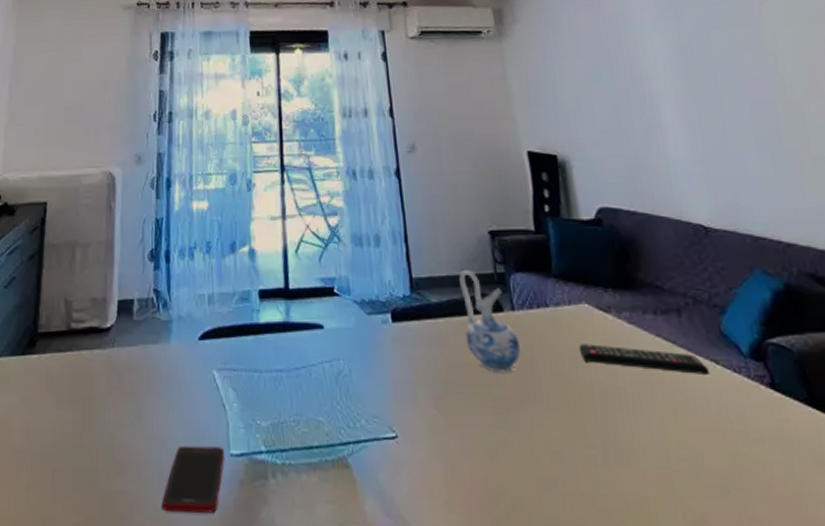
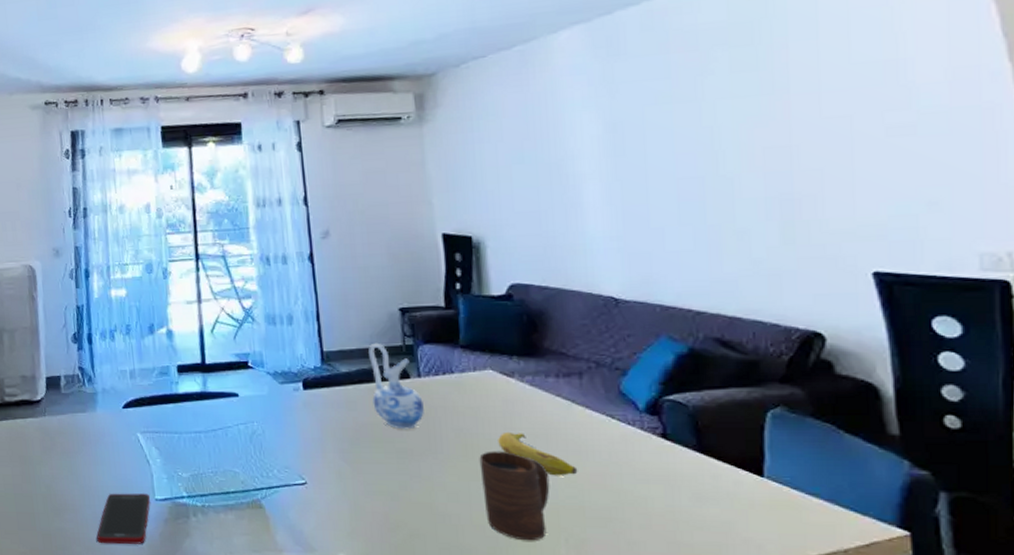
remote control: present [578,344,710,375] -> none [480,404,605,427]
cup: none [581,400,662,516] -> present [479,451,550,541]
fruit: none [600,377,688,433] -> present [498,431,578,476]

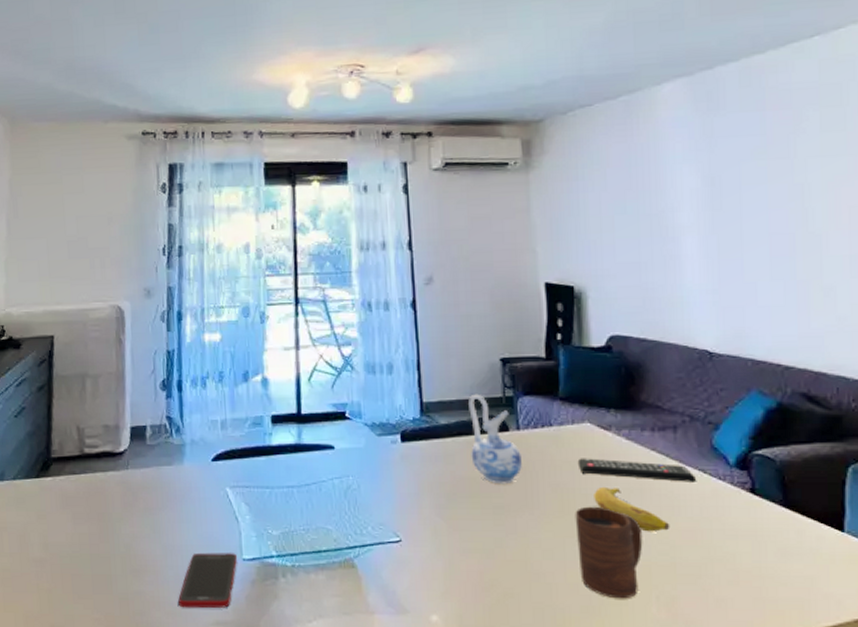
remote control: none [480,404,605,427] -> present [577,458,697,482]

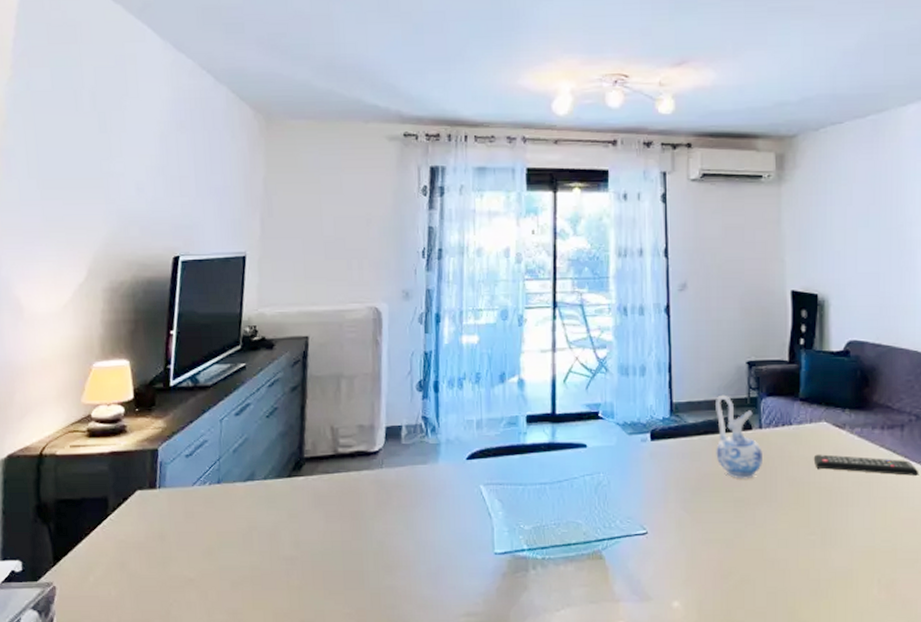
cell phone: present [178,552,237,609] -> none [430,547,489,601]
cup: present [575,506,643,599] -> none [809,498,869,583]
fruit: present [594,486,670,532] -> none [827,480,894,521]

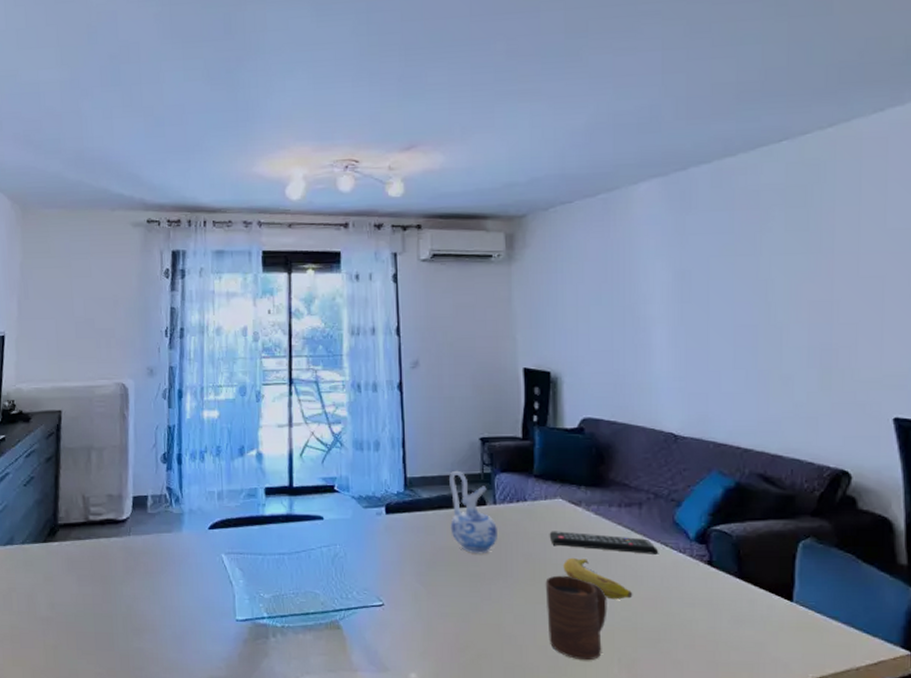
cup: none [809,498,869,583] -> present [545,575,607,661]
fruit: none [827,480,894,521] -> present [563,557,633,600]

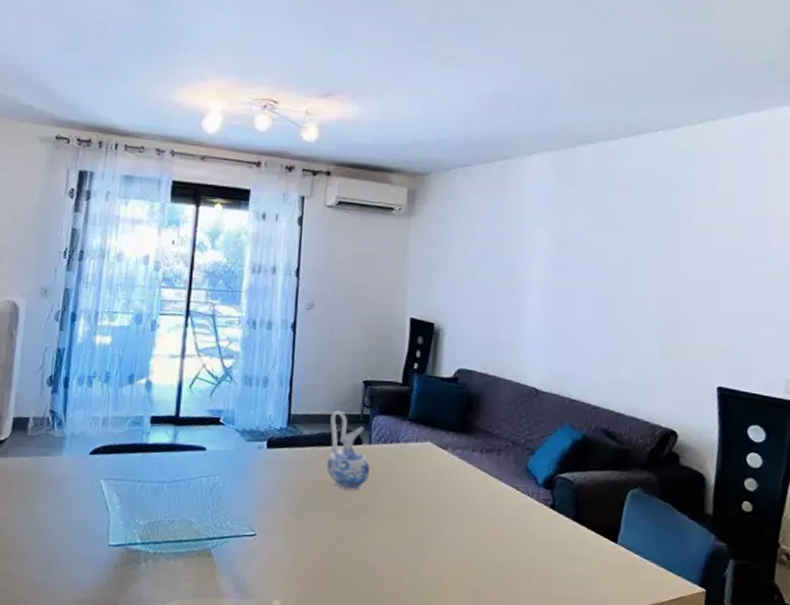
cup: present [545,575,607,661] -> none [405,512,461,592]
remote control: present [549,531,659,554] -> none [416,471,511,497]
fruit: present [563,557,633,600] -> none [425,496,484,537]

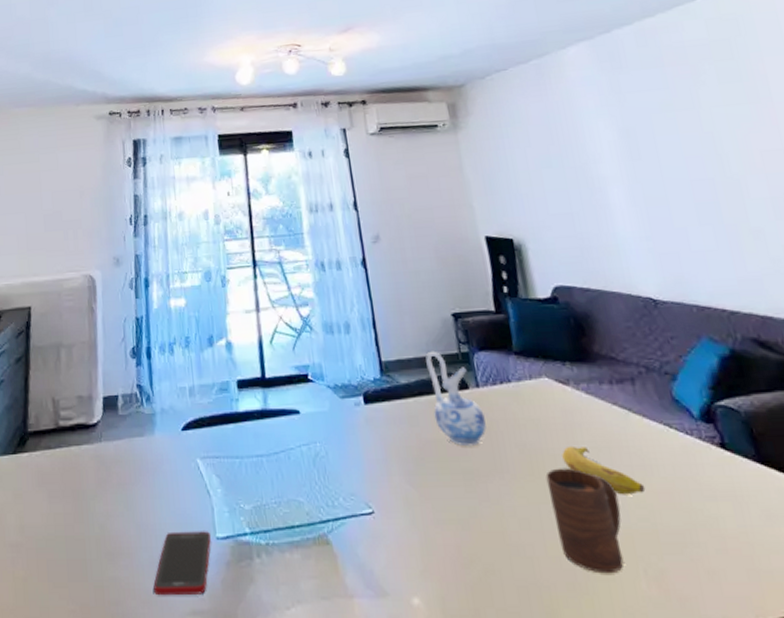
cell phone: none [42,537,103,588] -> present [153,531,211,596]
cup: none [405,512,461,592] -> present [545,468,624,574]
fruit: none [425,496,484,537] -> present [562,445,646,495]

